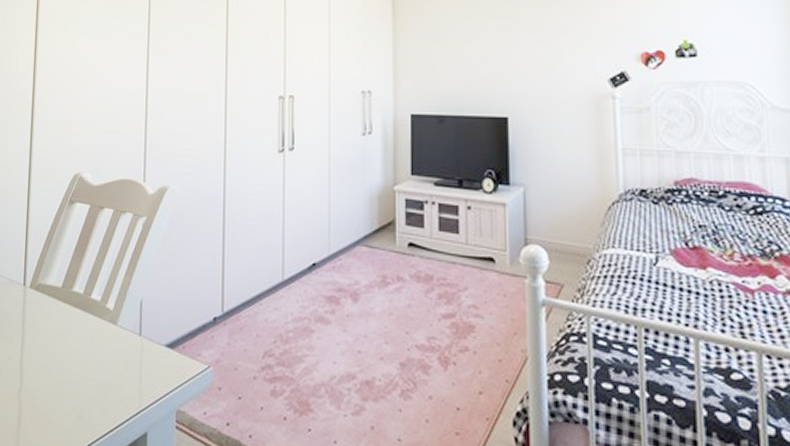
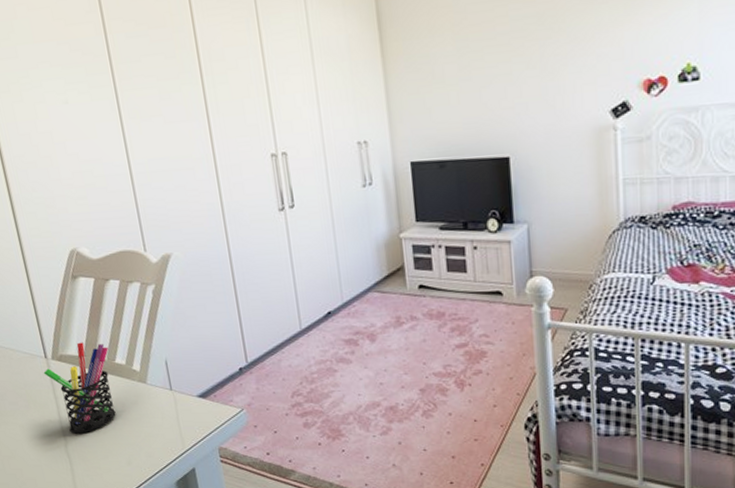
pen holder: none [18,272,87,377] -> present [43,342,116,434]

